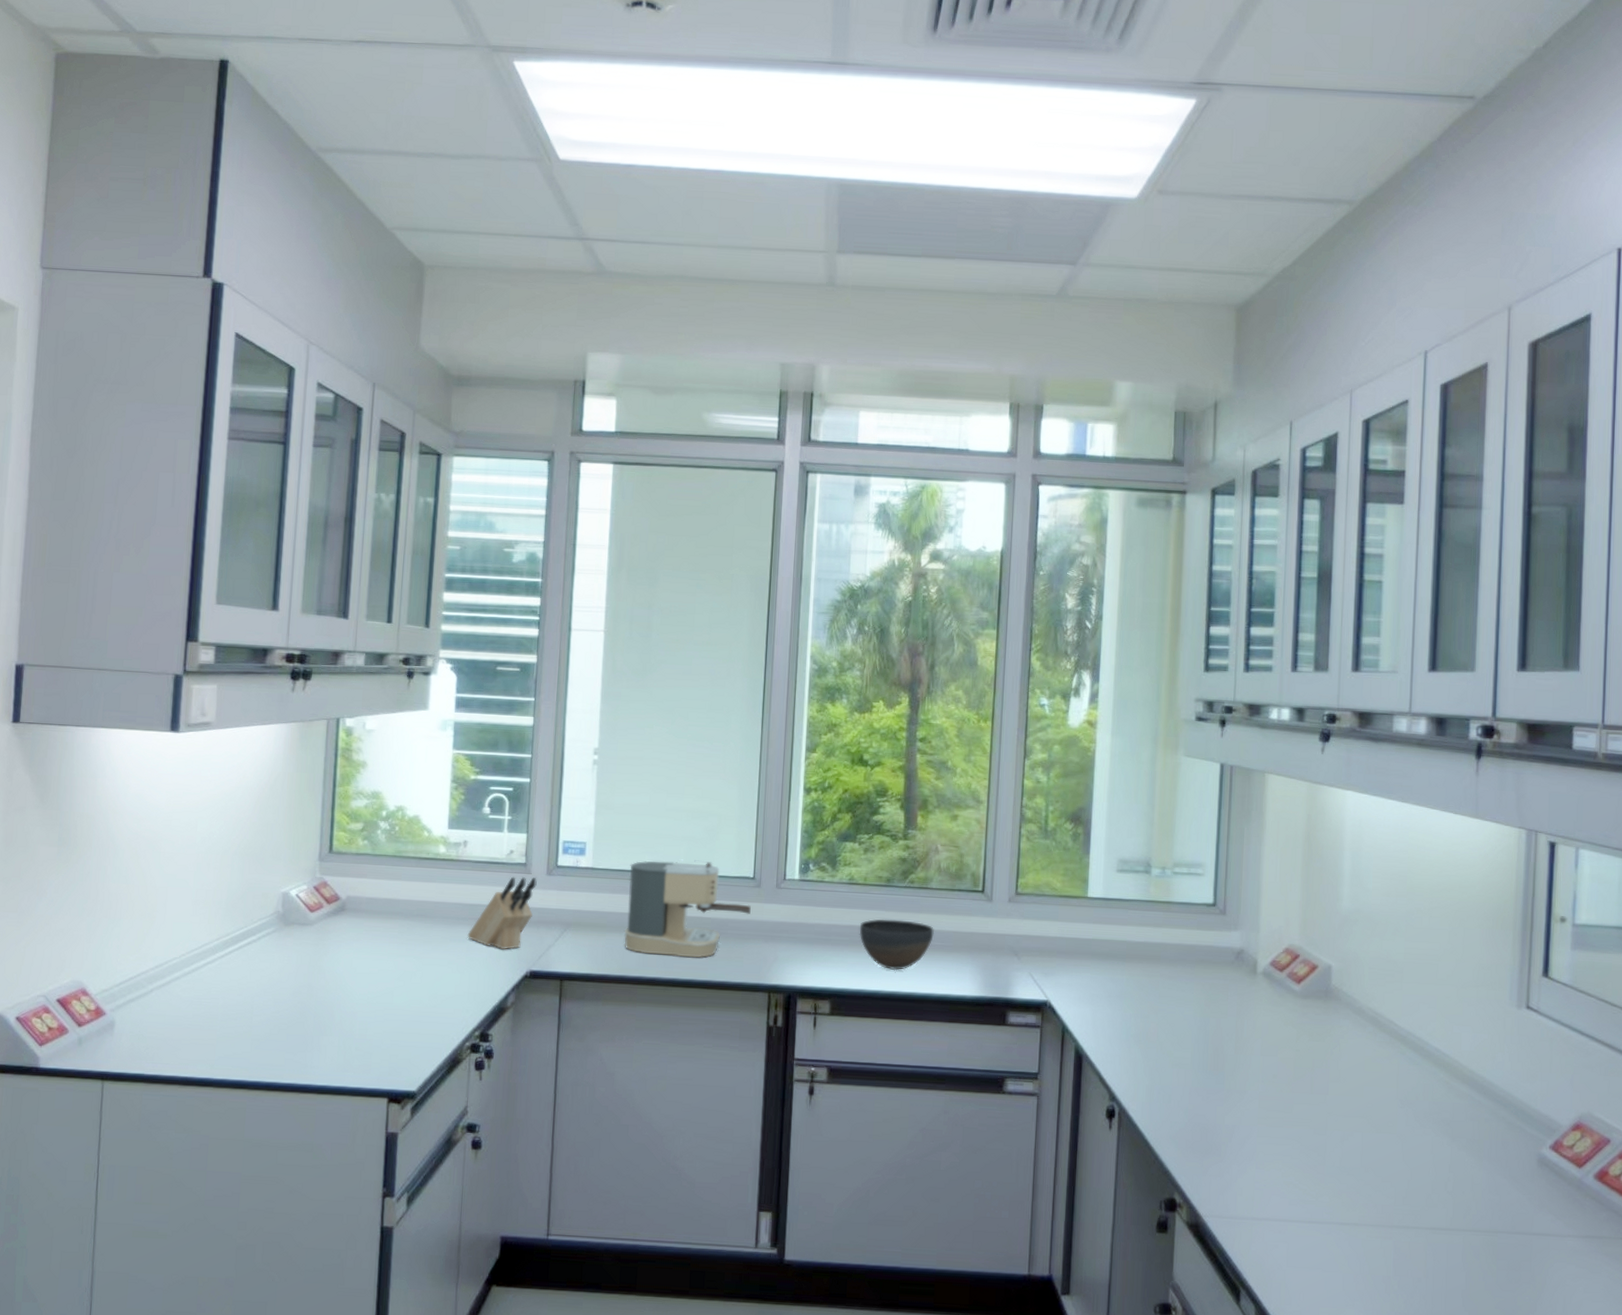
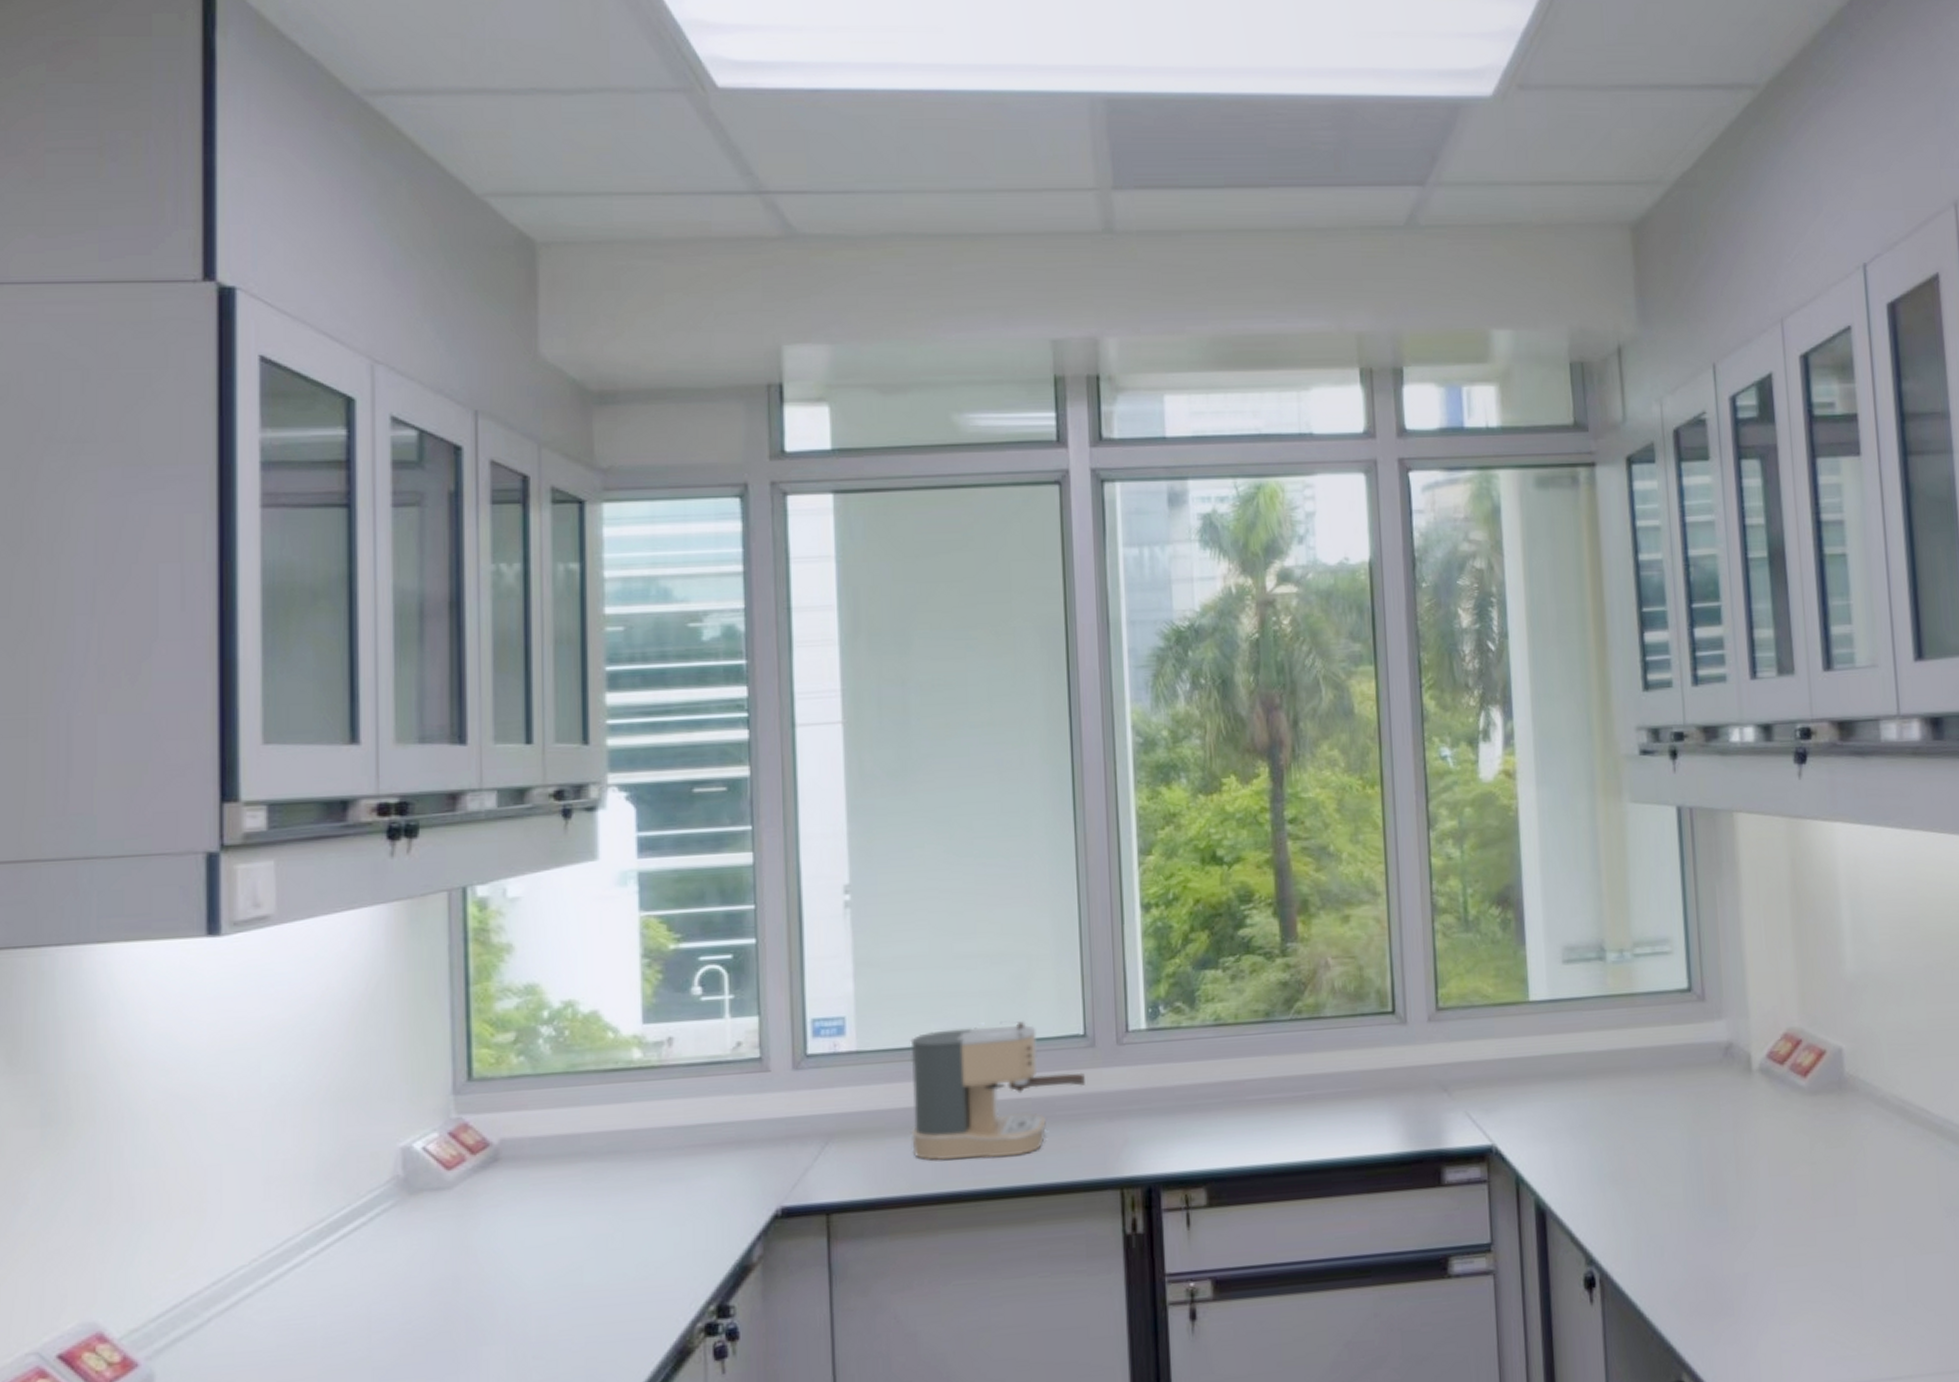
knife block: present [467,876,537,949] -> none [685,1076,779,1183]
bowl: present [859,919,934,971] -> none [1235,1064,1335,1135]

